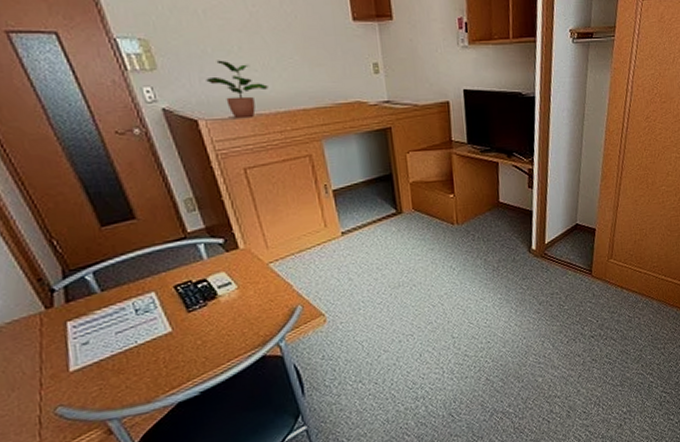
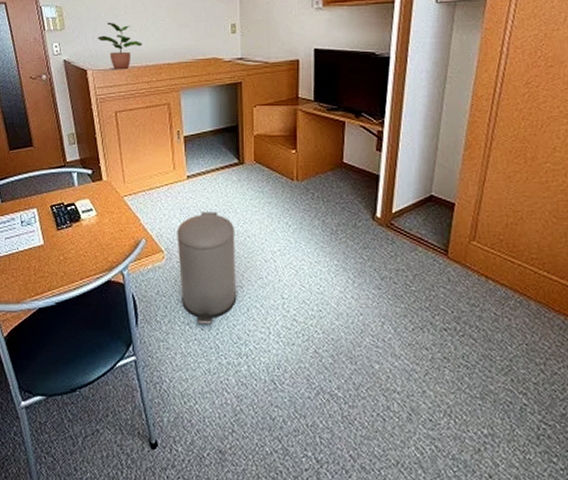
pedal bin: none [336,265,408,379] -> present [177,212,237,325]

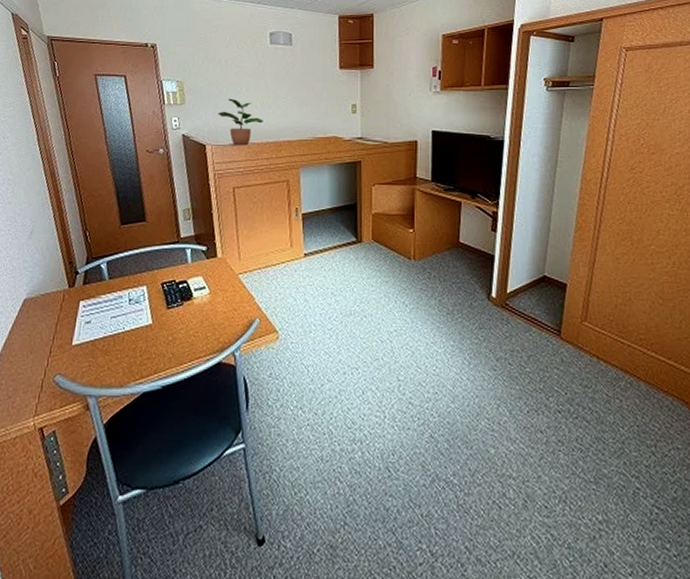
pedal bin: present [177,212,237,325] -> none [292,291,352,409]

